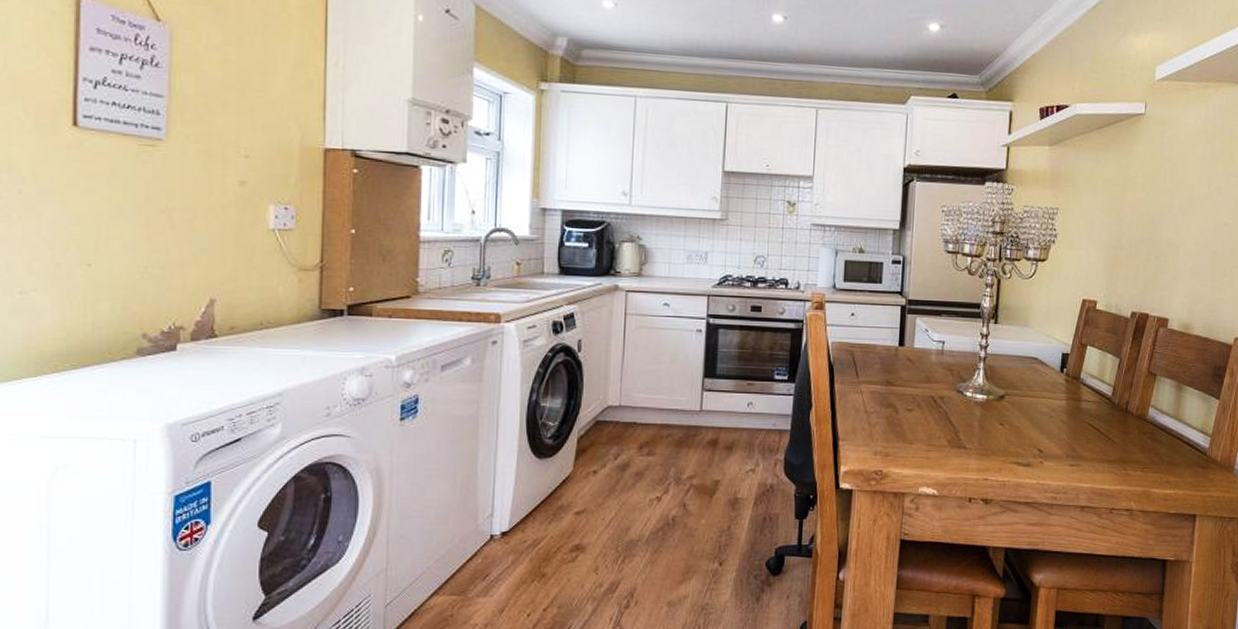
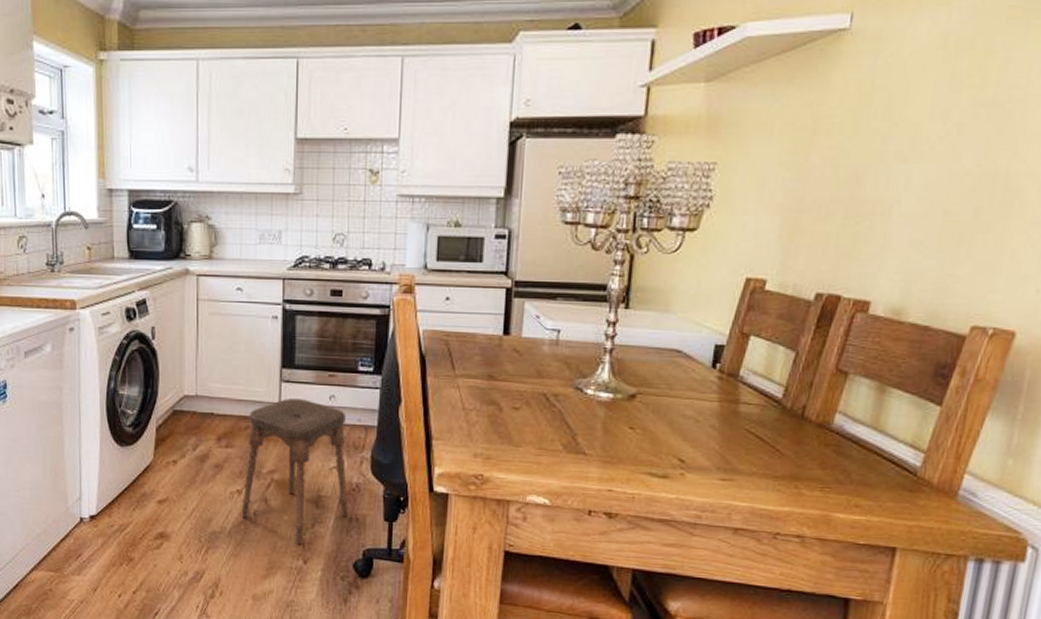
stool: none [659,406,764,547] -> present [241,398,349,545]

